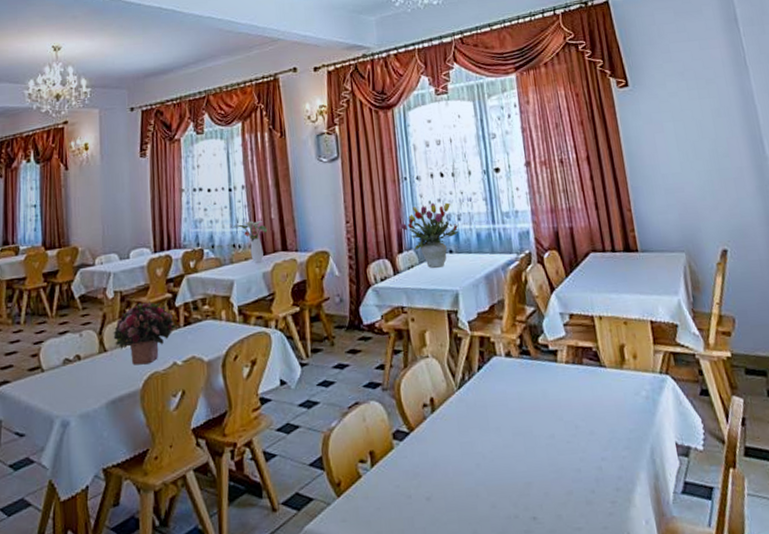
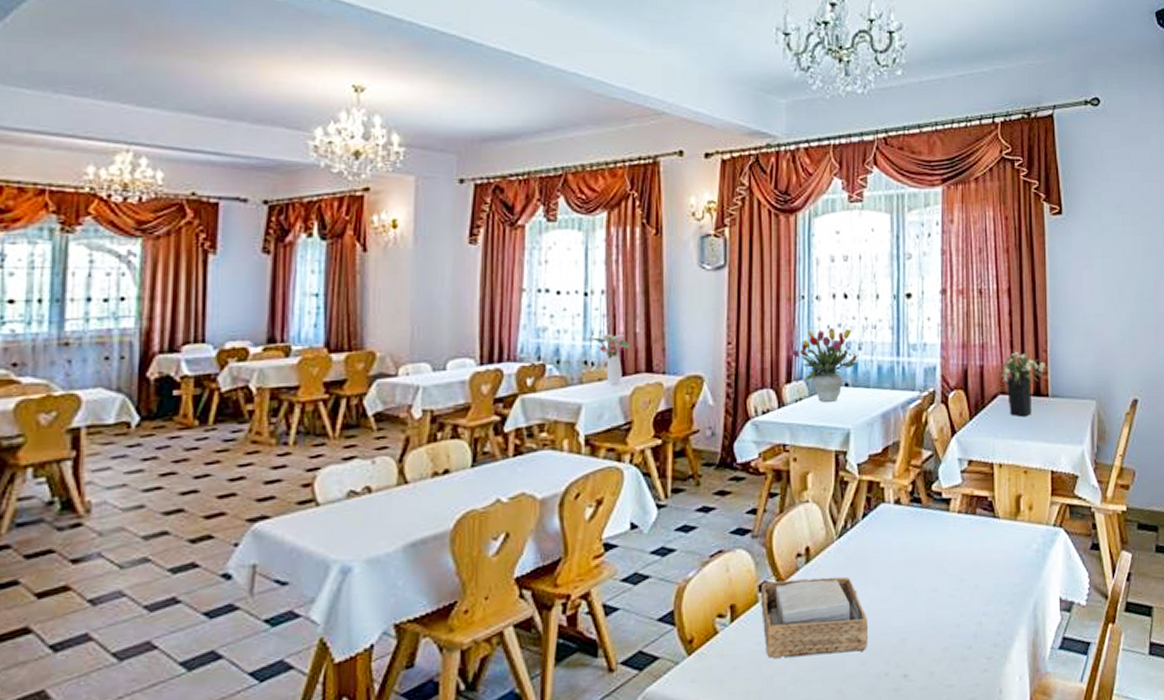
bouquet: present [113,301,177,365] -> none [418,423,504,501]
napkin holder: none [394,424,496,500] -> present [761,576,868,658]
flower arrangement: none [588,209,635,272] -> present [1000,349,1049,417]

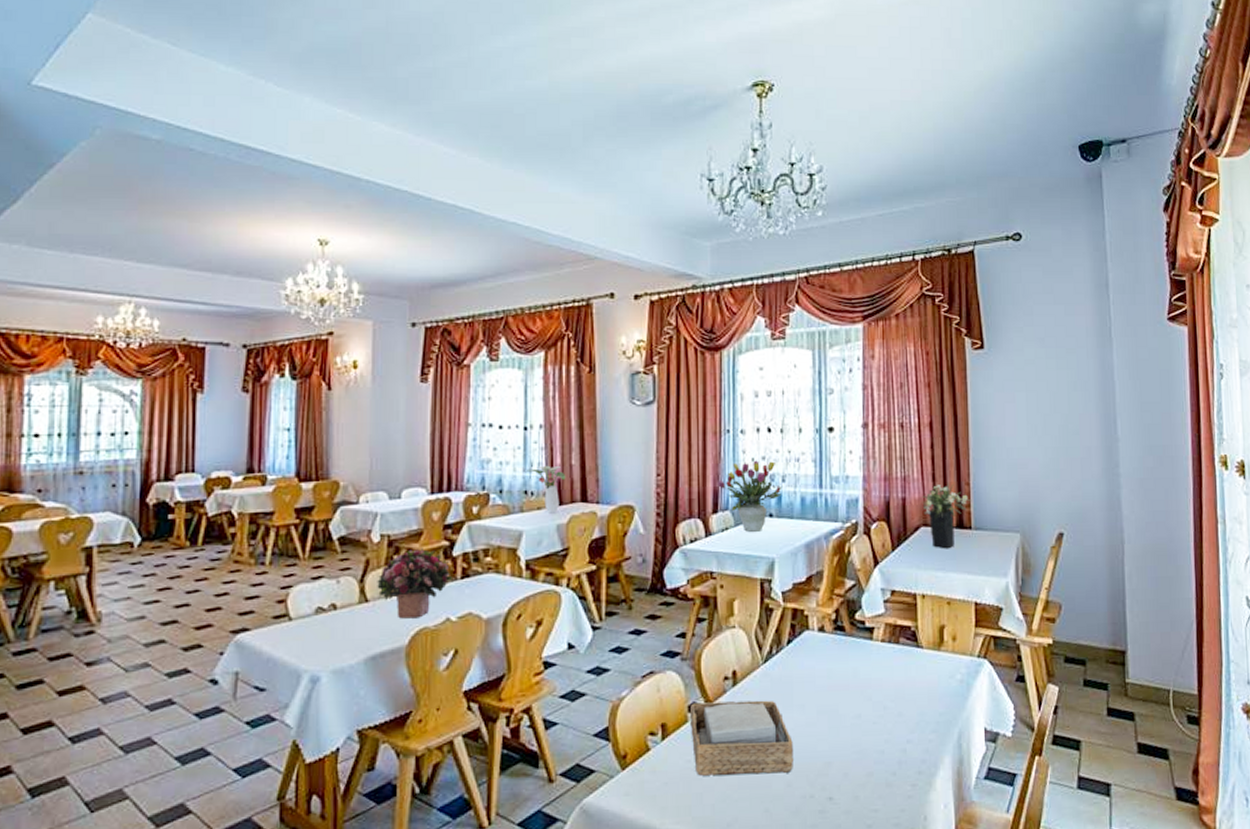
bouquet: none [418,423,504,501] -> present [377,548,453,619]

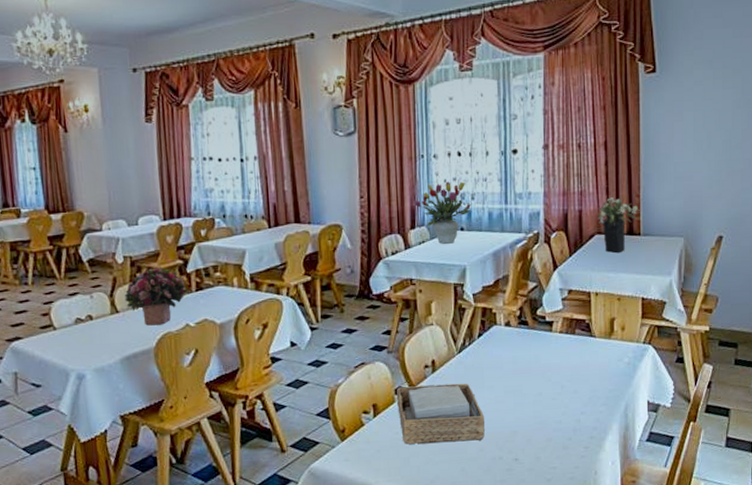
flower arrangement: present [525,465,566,515] -> none [244,192,281,235]

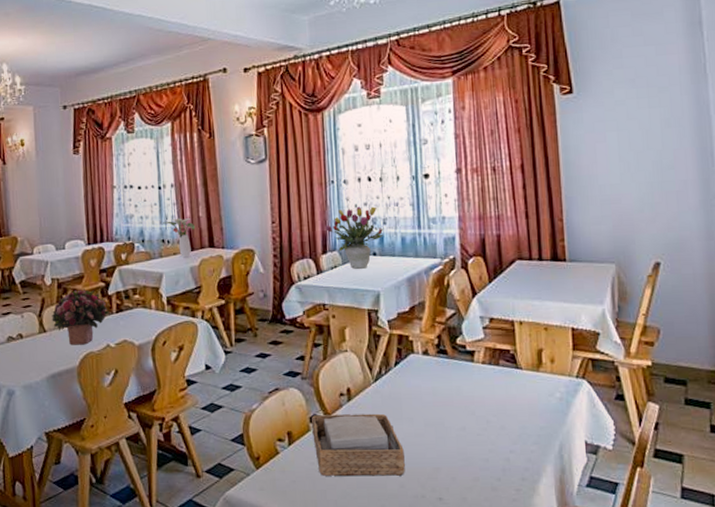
flower arrangement: none [244,192,281,235] -> present [162,218,196,259]
flower arrangement: present [597,195,641,253] -> none [516,219,566,280]

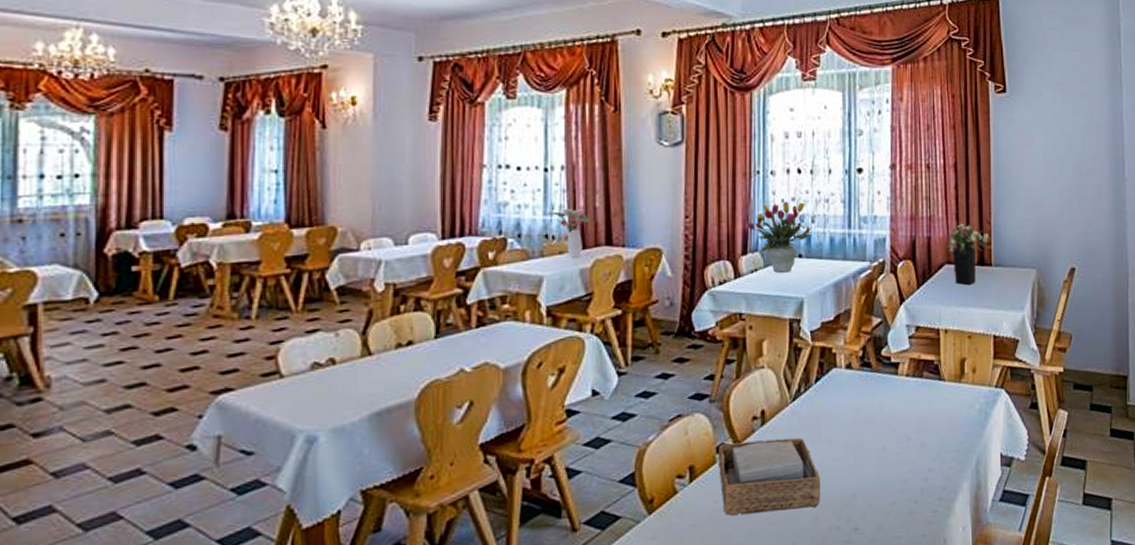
bouquet: present [51,288,110,345] -> none [382,296,467,372]
flower arrangement: none [516,219,566,280] -> present [946,221,993,286]

